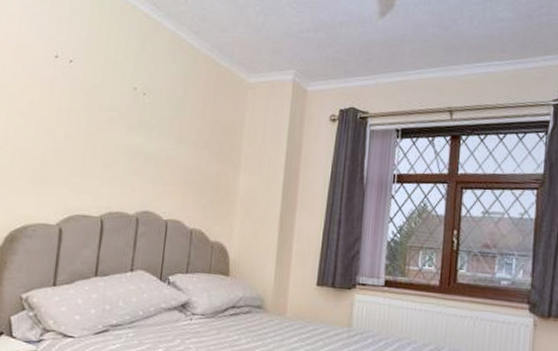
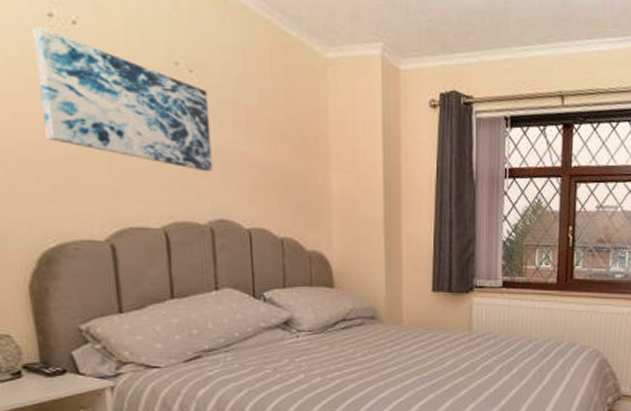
wall art: none [33,65,154,172] -> present [33,26,213,172]

